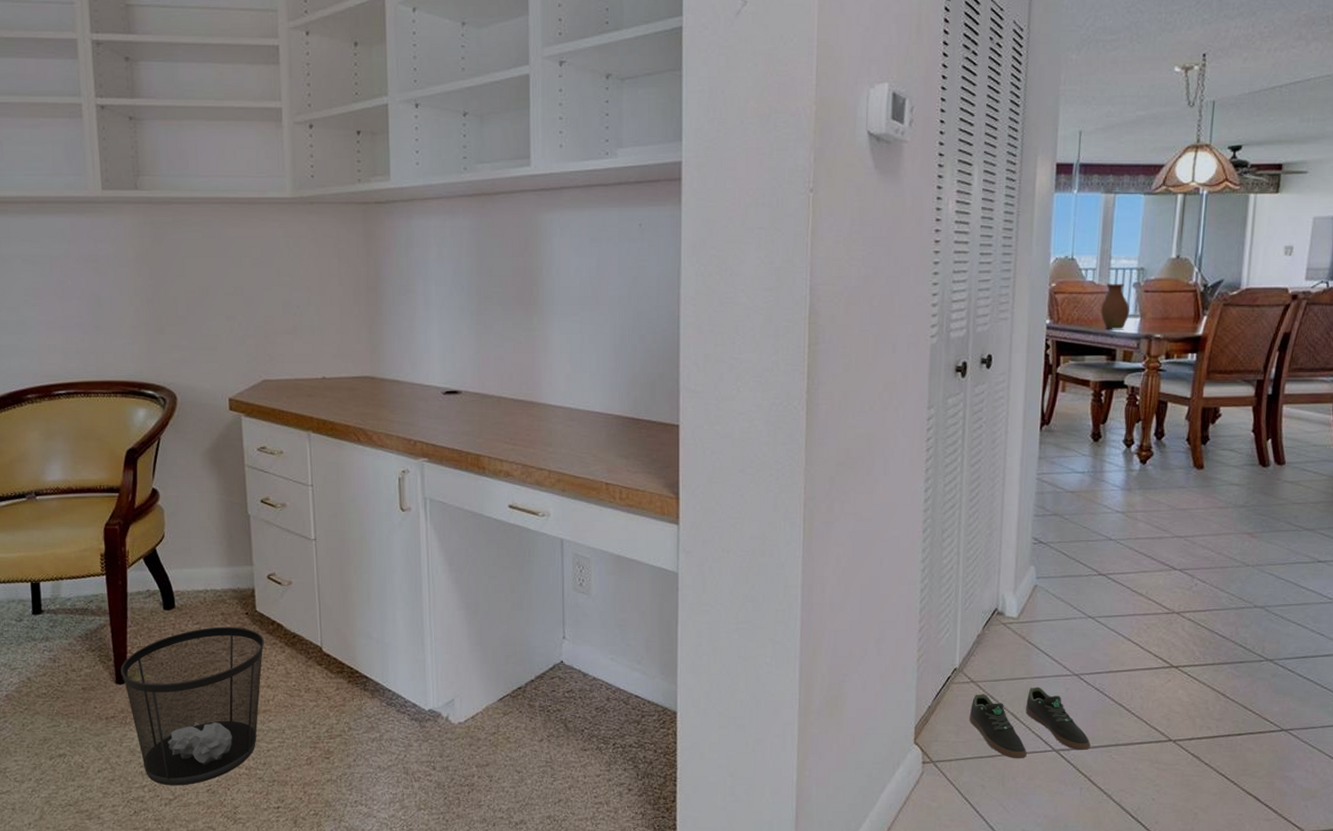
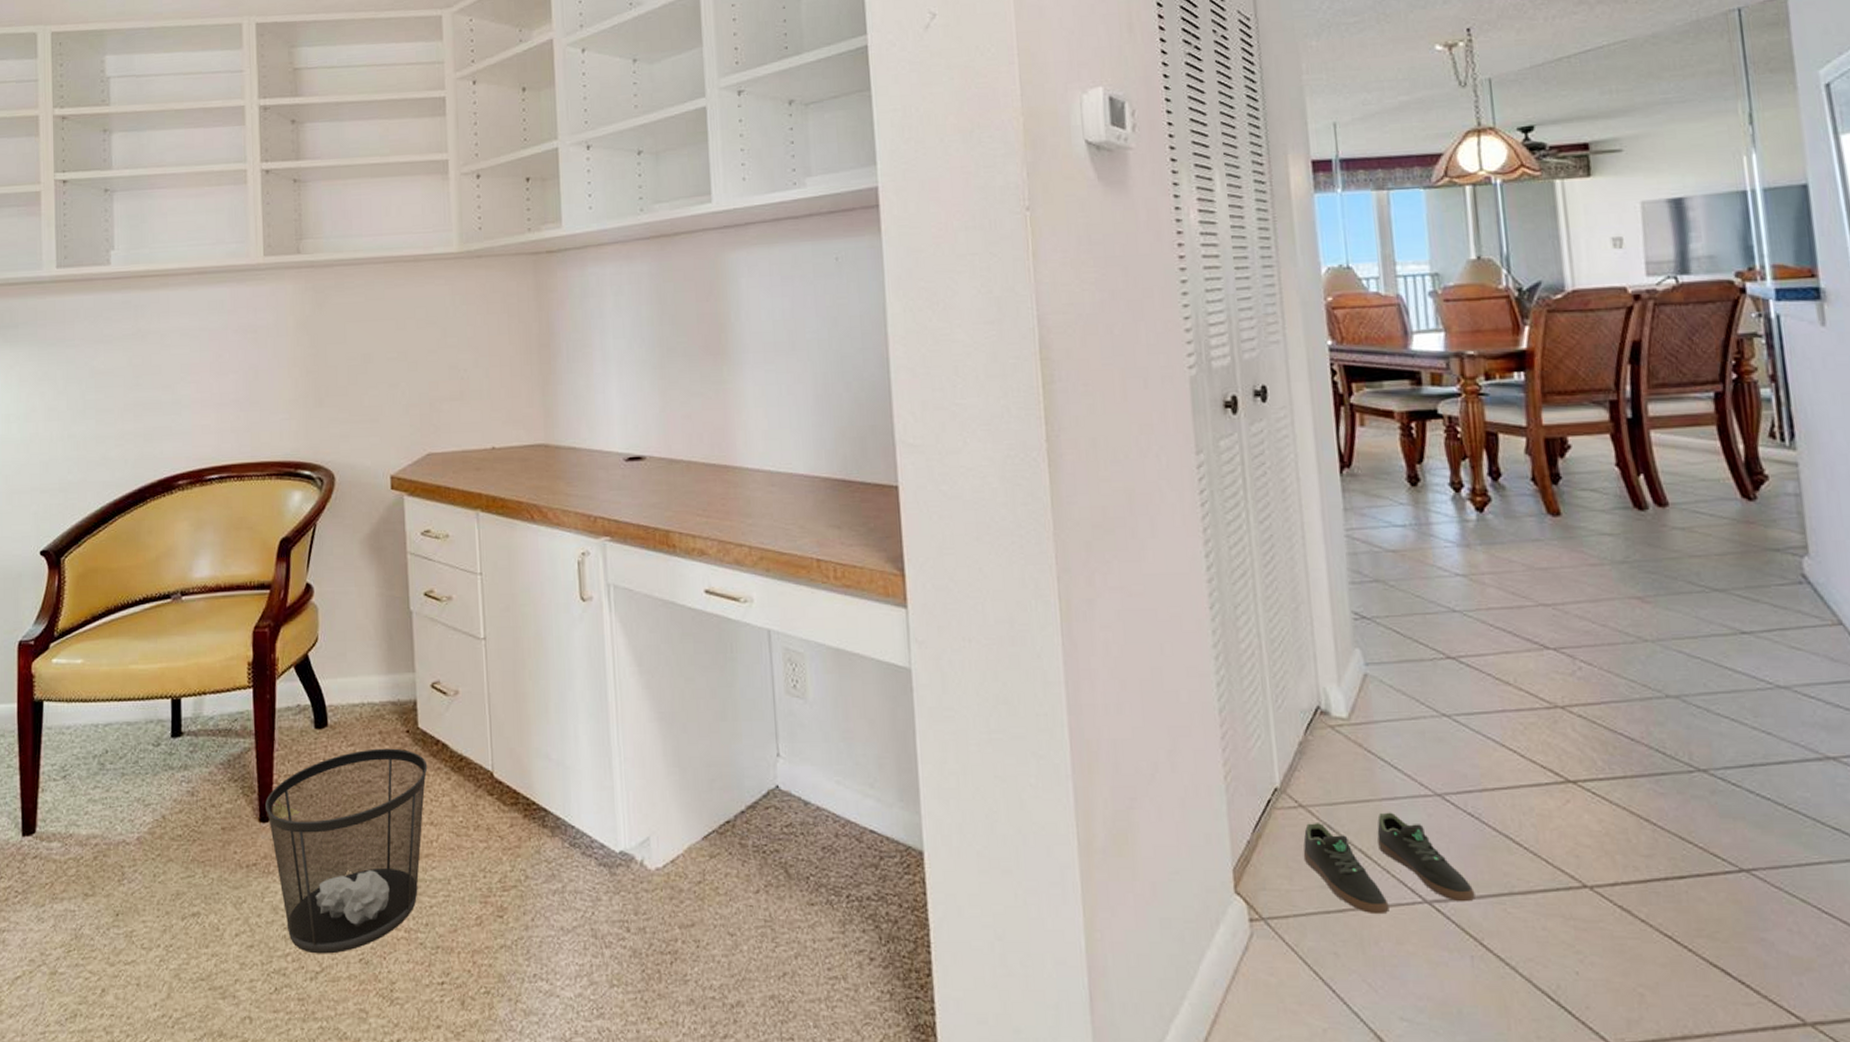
vase: present [1101,283,1129,329] -> none [1393,292,1430,348]

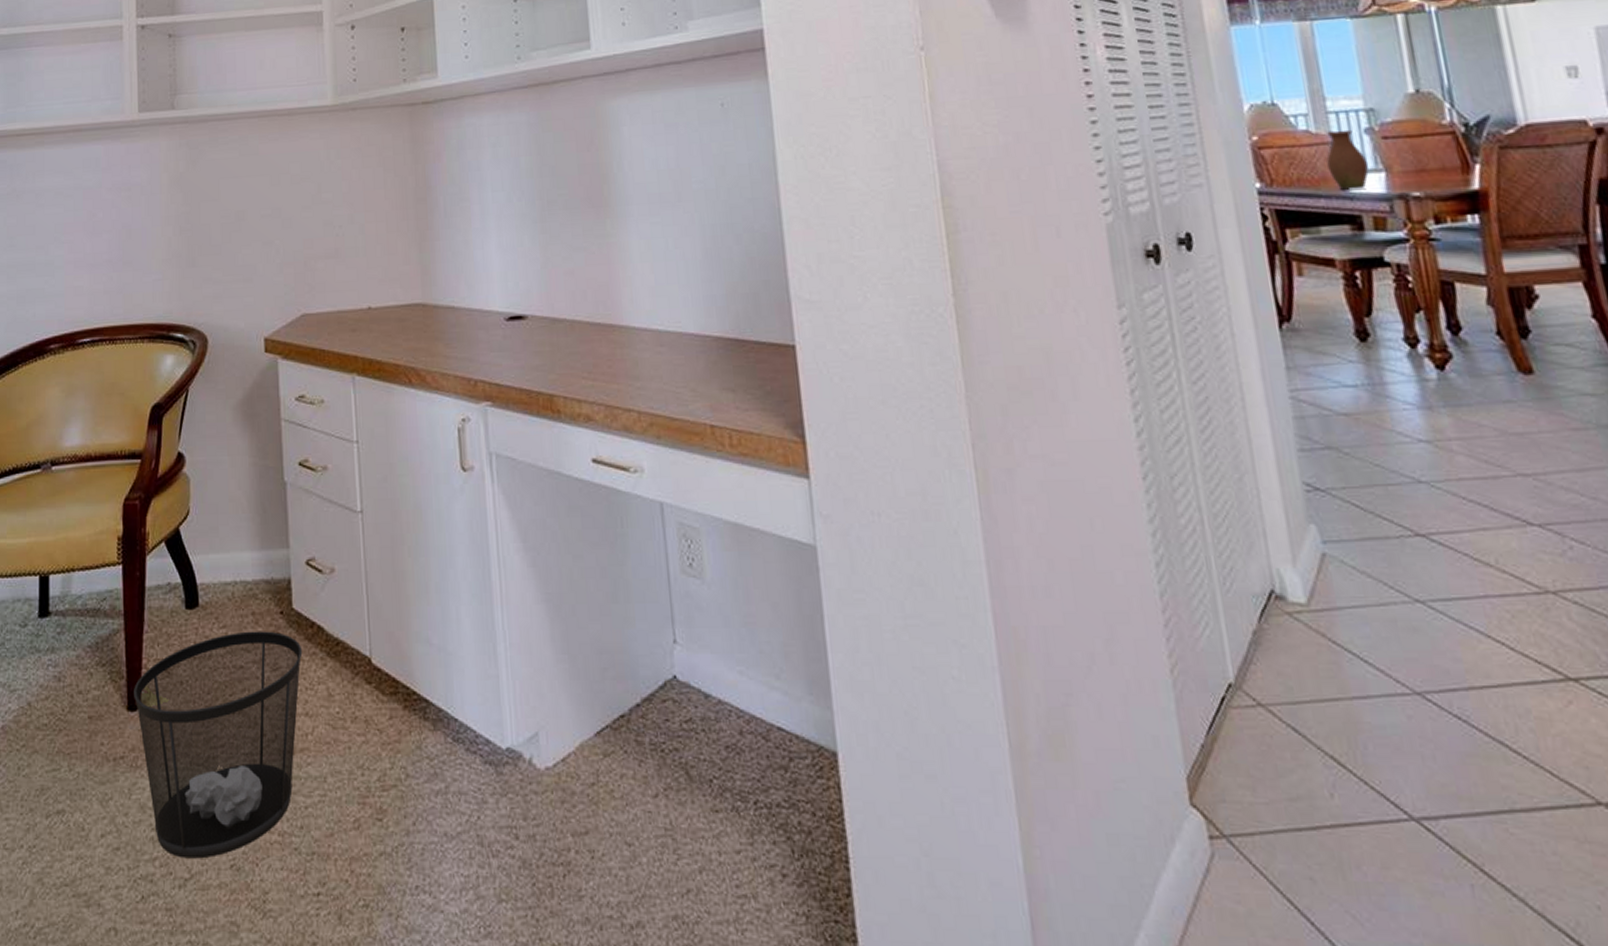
shoe: present [1303,812,1475,915] -> none [1265,713,1471,834]
vase: none [1393,292,1430,348] -> present [1326,129,1369,190]

